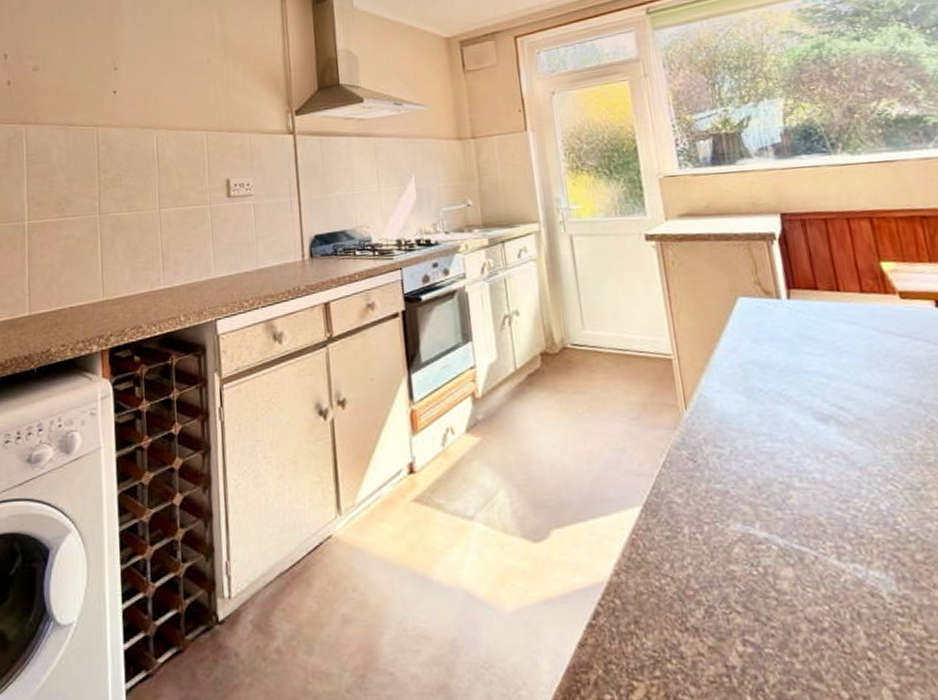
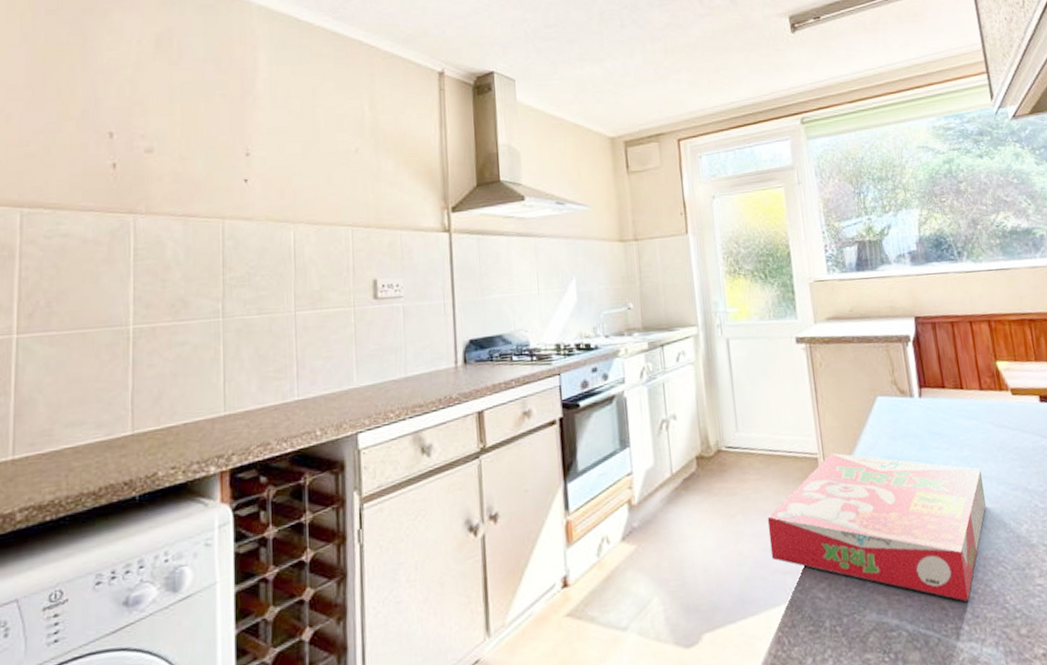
cereal box: none [617,354,871,521] -> present [767,452,987,603]

